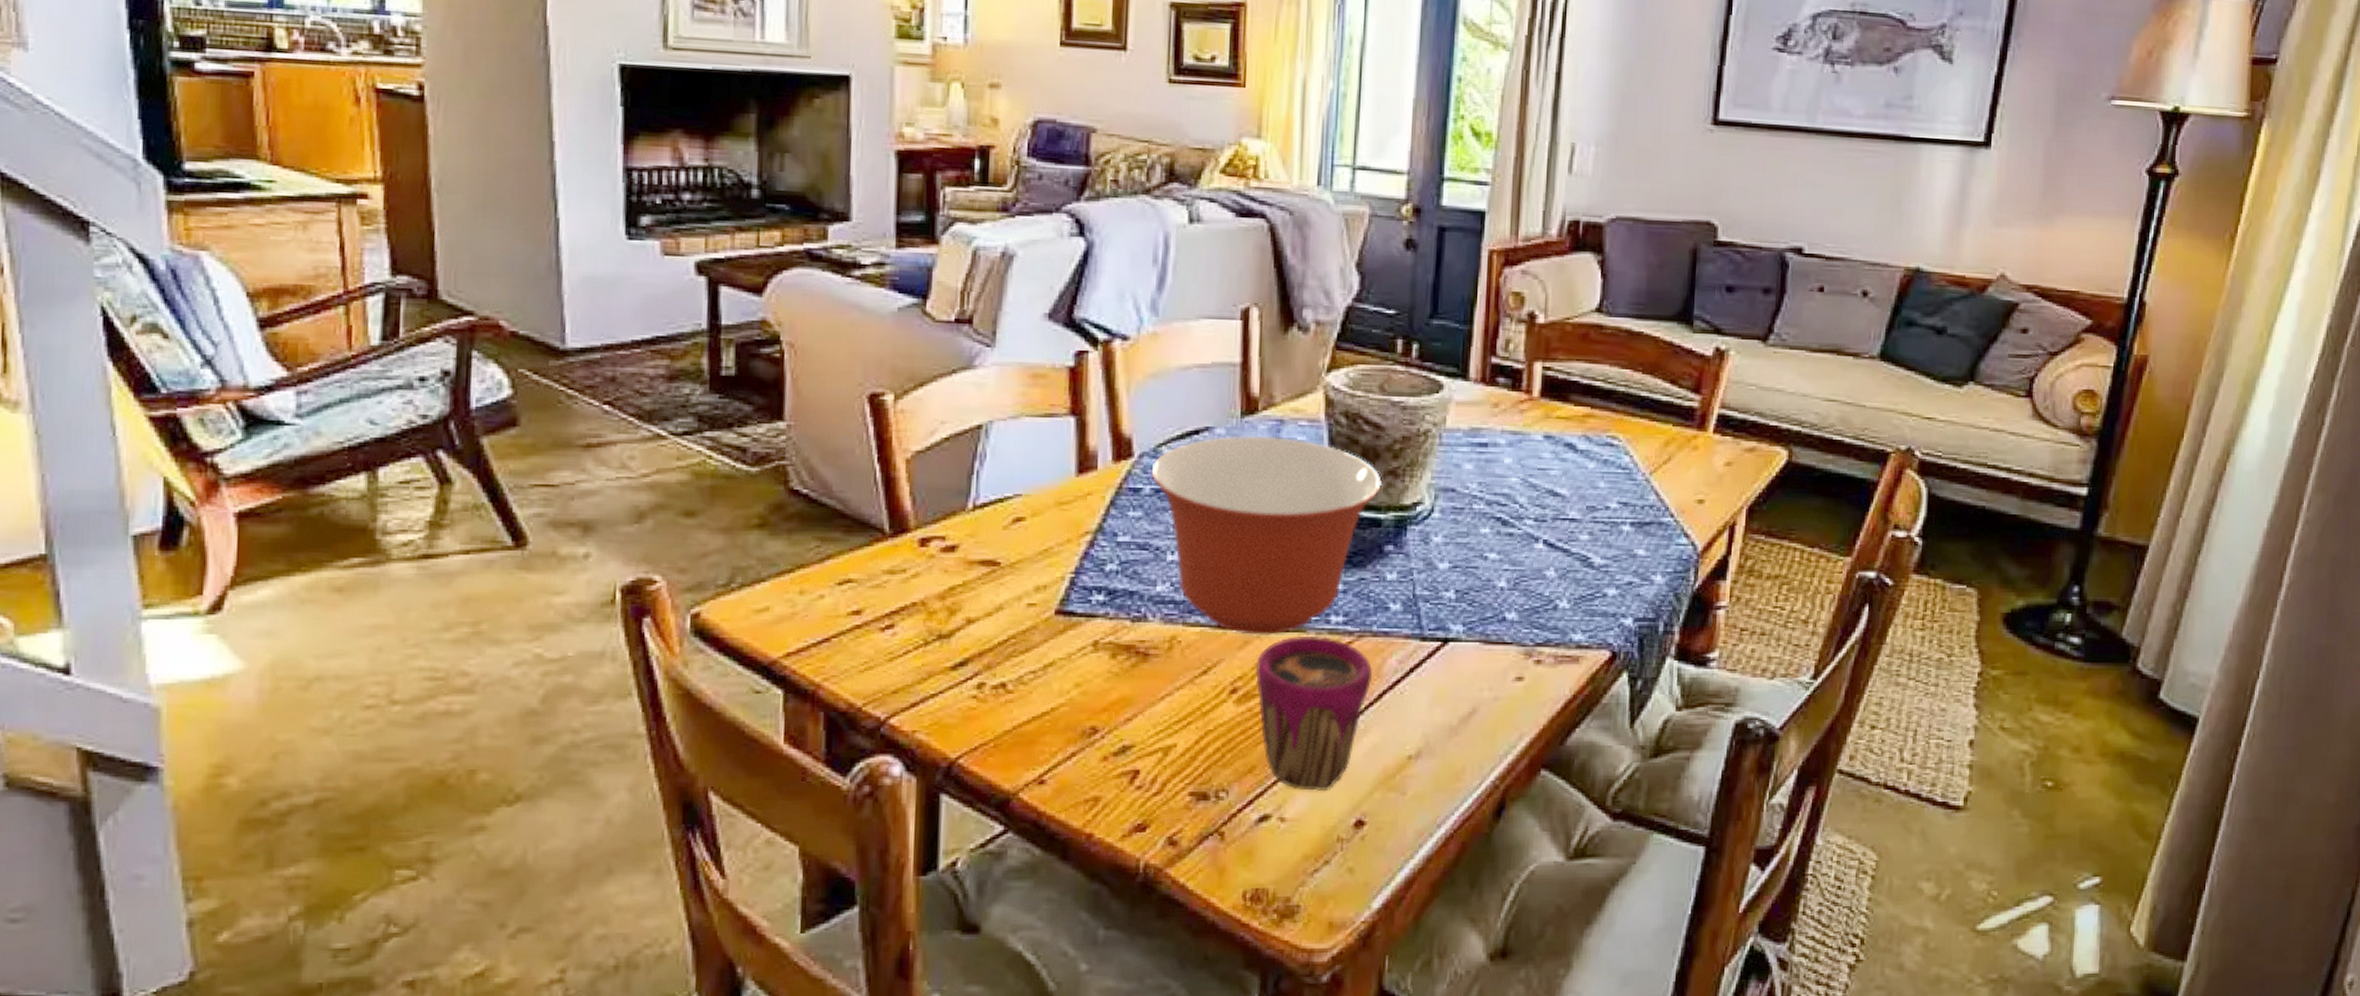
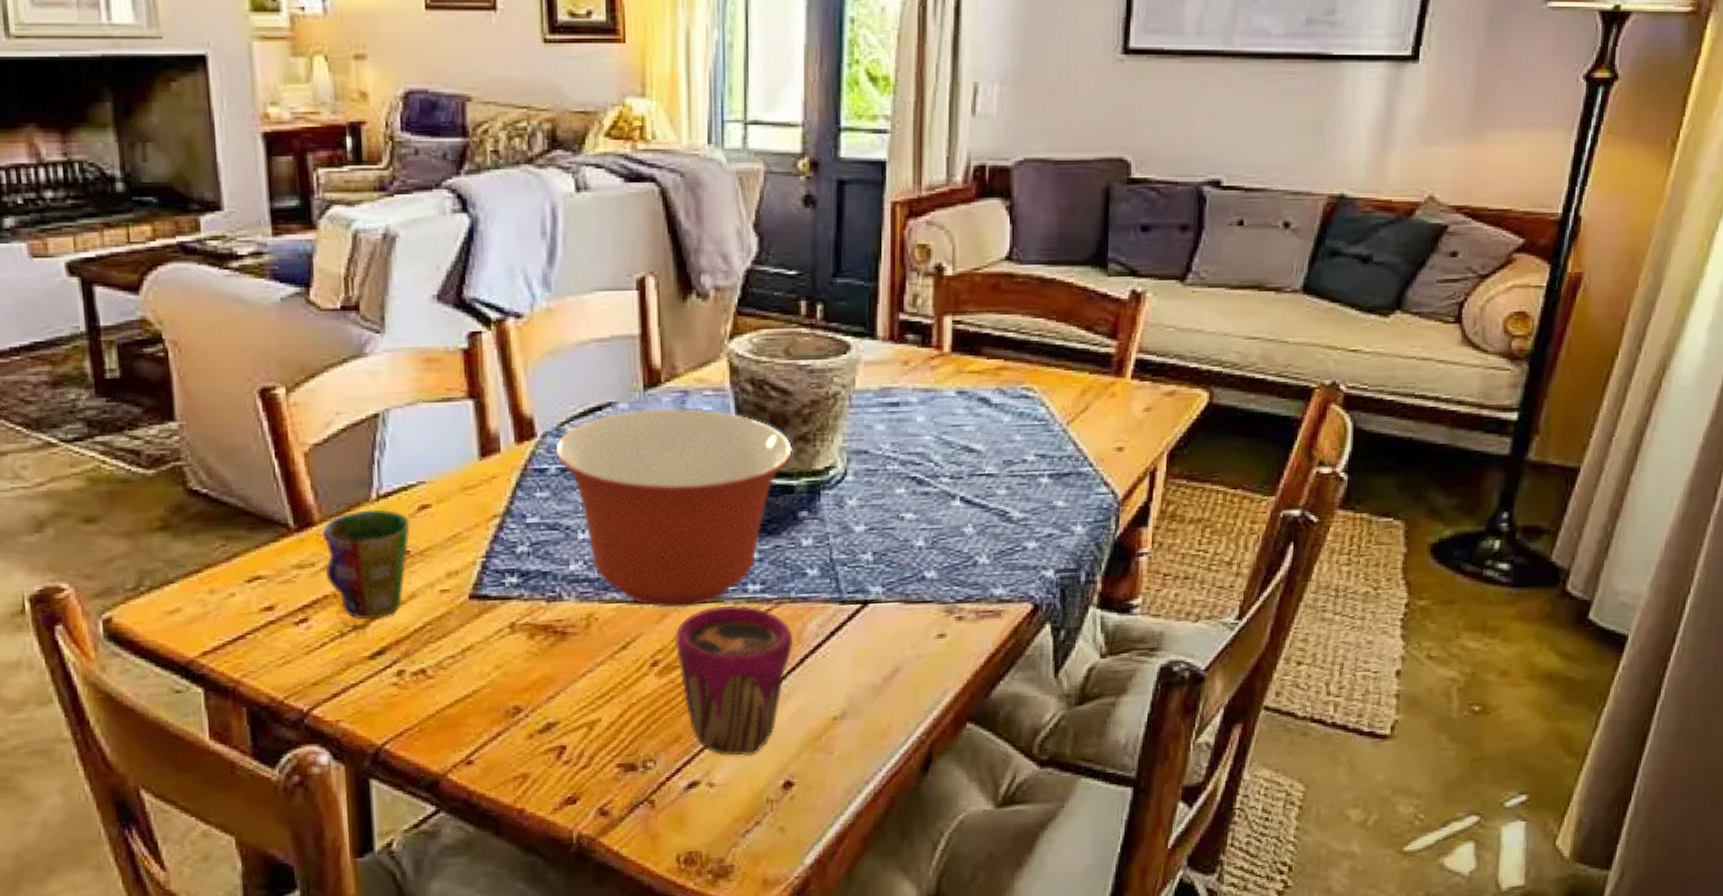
cup: none [915,519,1004,630] -> present [323,509,411,620]

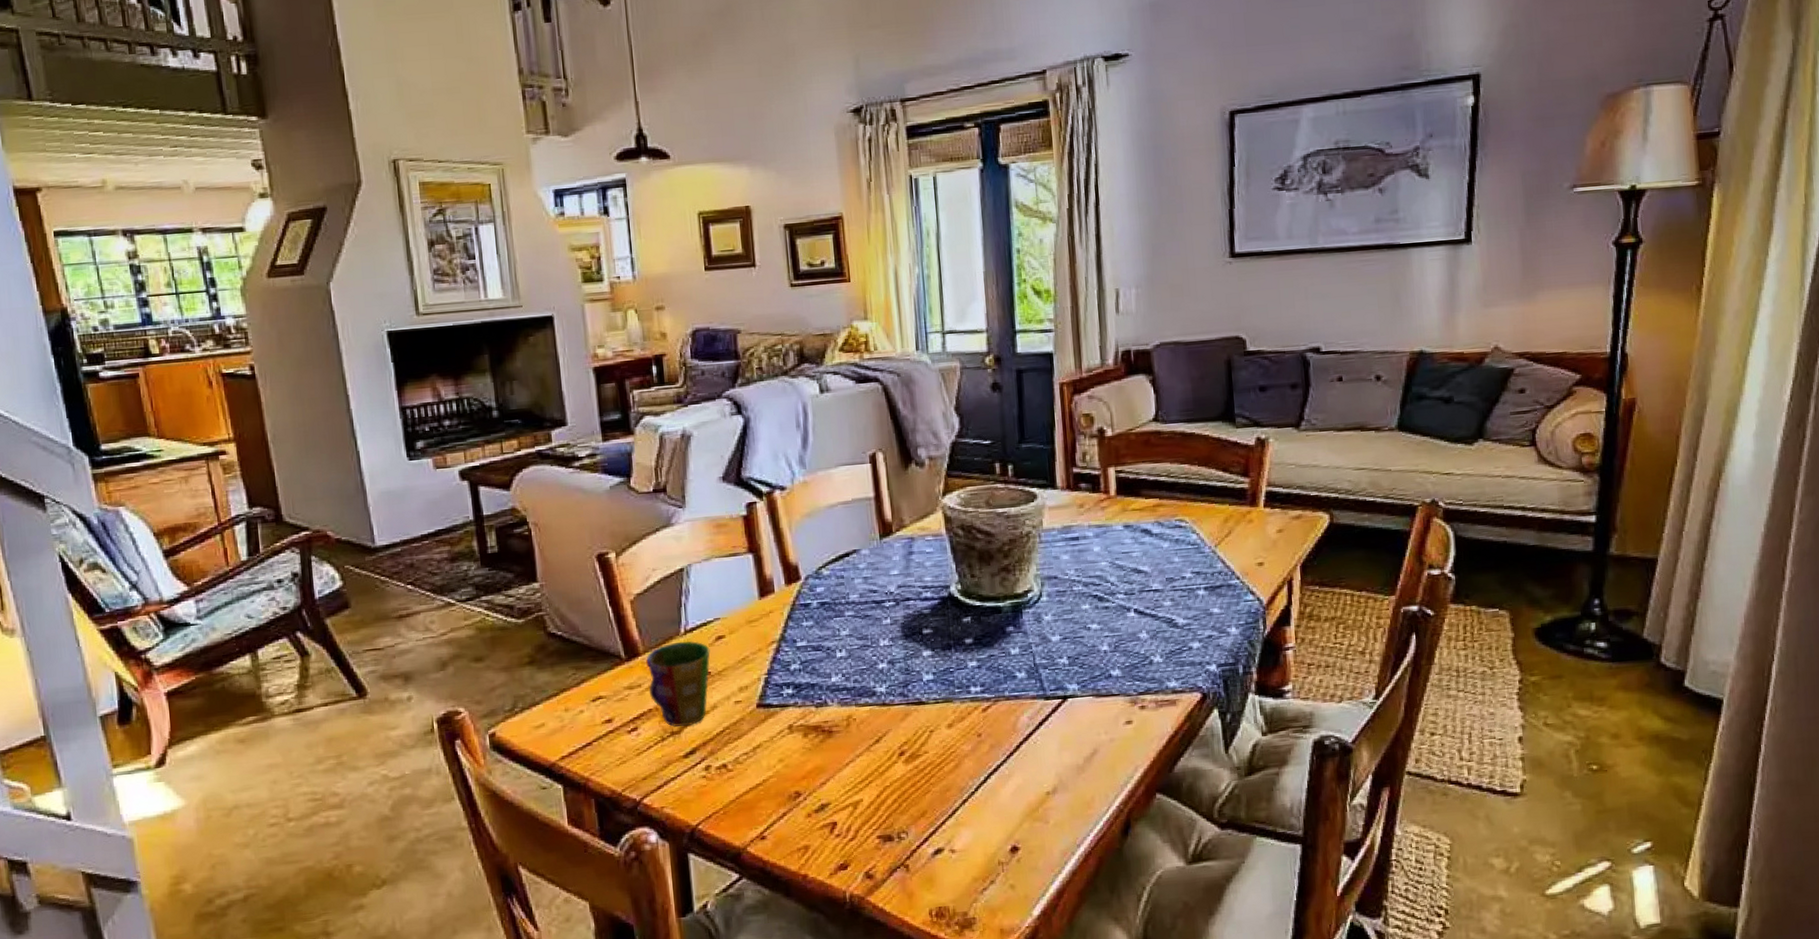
mixing bowl: present [555,407,794,608] -> none [815,551,999,708]
cup: present [676,606,792,757] -> none [917,704,1010,827]

